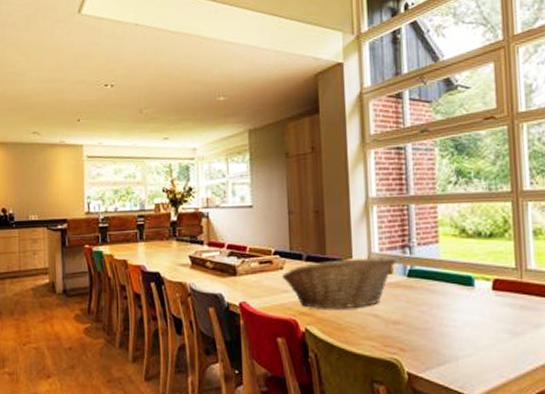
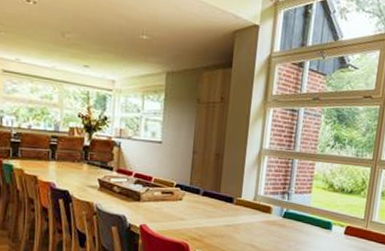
fruit basket: present [282,255,396,309] -> none [180,196,276,239]

